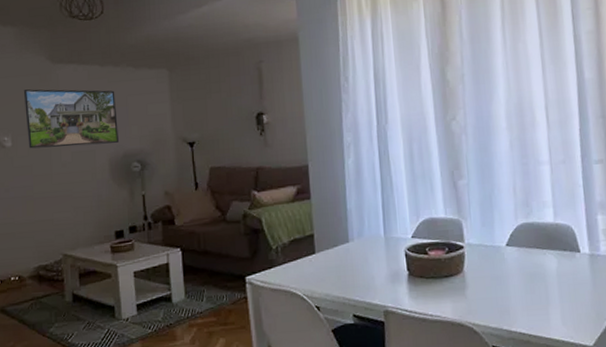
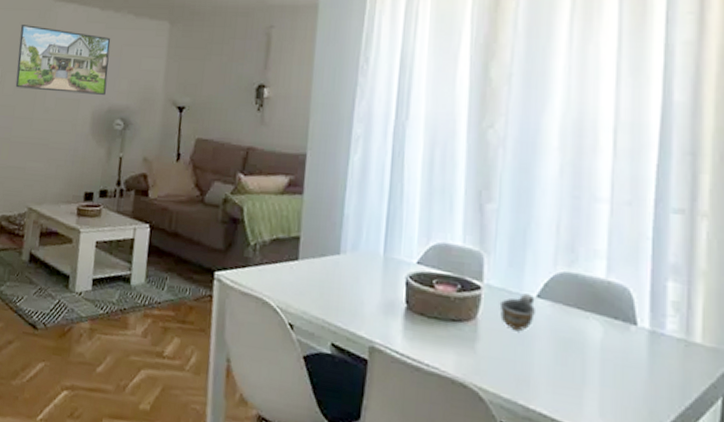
cup: none [479,245,507,275] -> present [499,293,537,332]

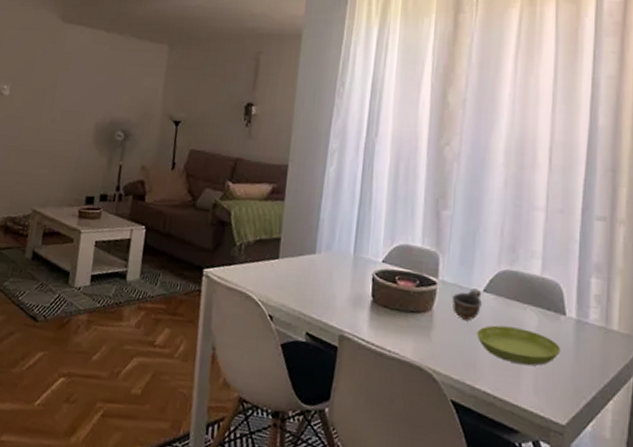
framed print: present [15,25,111,95] -> none [24,43,115,109]
saucer: none [530,336,631,384] -> present [477,325,560,366]

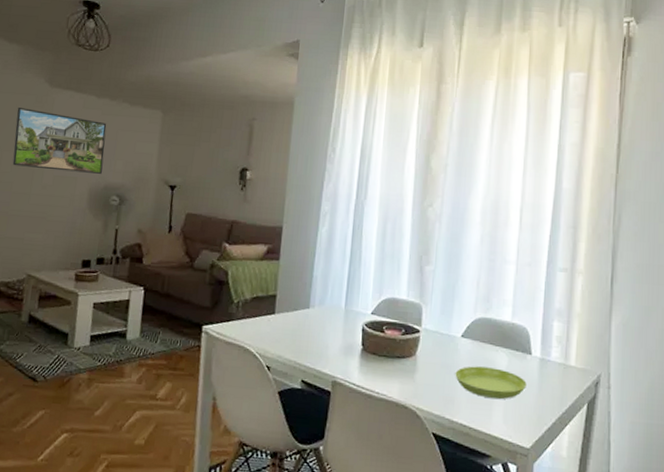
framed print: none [24,43,115,109] -> present [12,108,107,174]
cup: present [451,288,483,321] -> none [433,334,461,364]

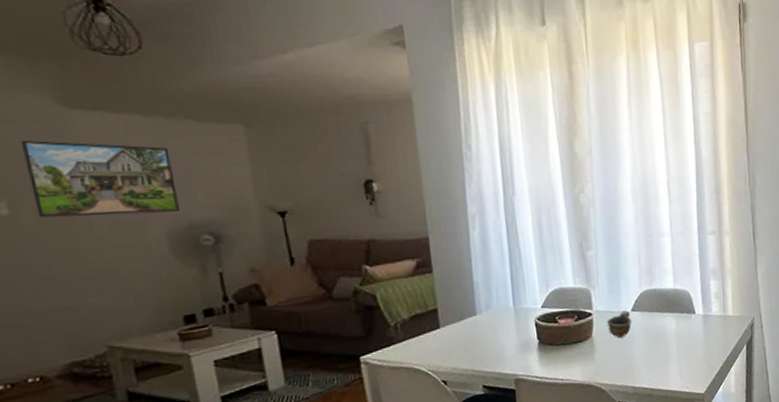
cup: none [433,334,461,364] -> present [606,310,632,338]
saucer: present [455,366,527,400] -> none [631,332,695,360]

